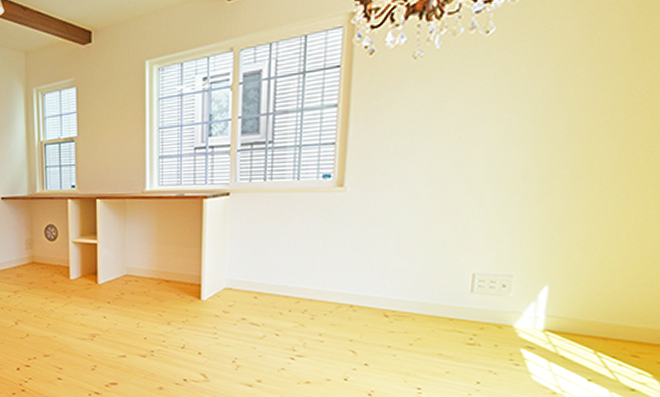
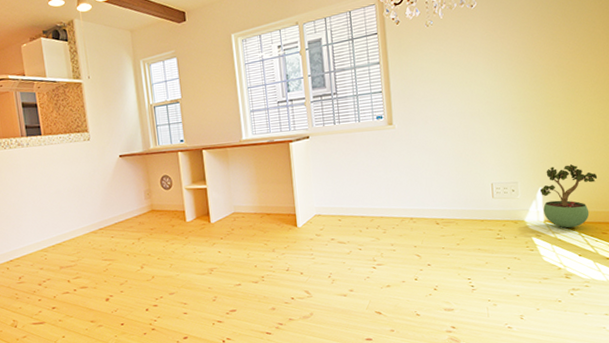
potted plant: none [544,260,641,344] -> present [539,164,598,228]

